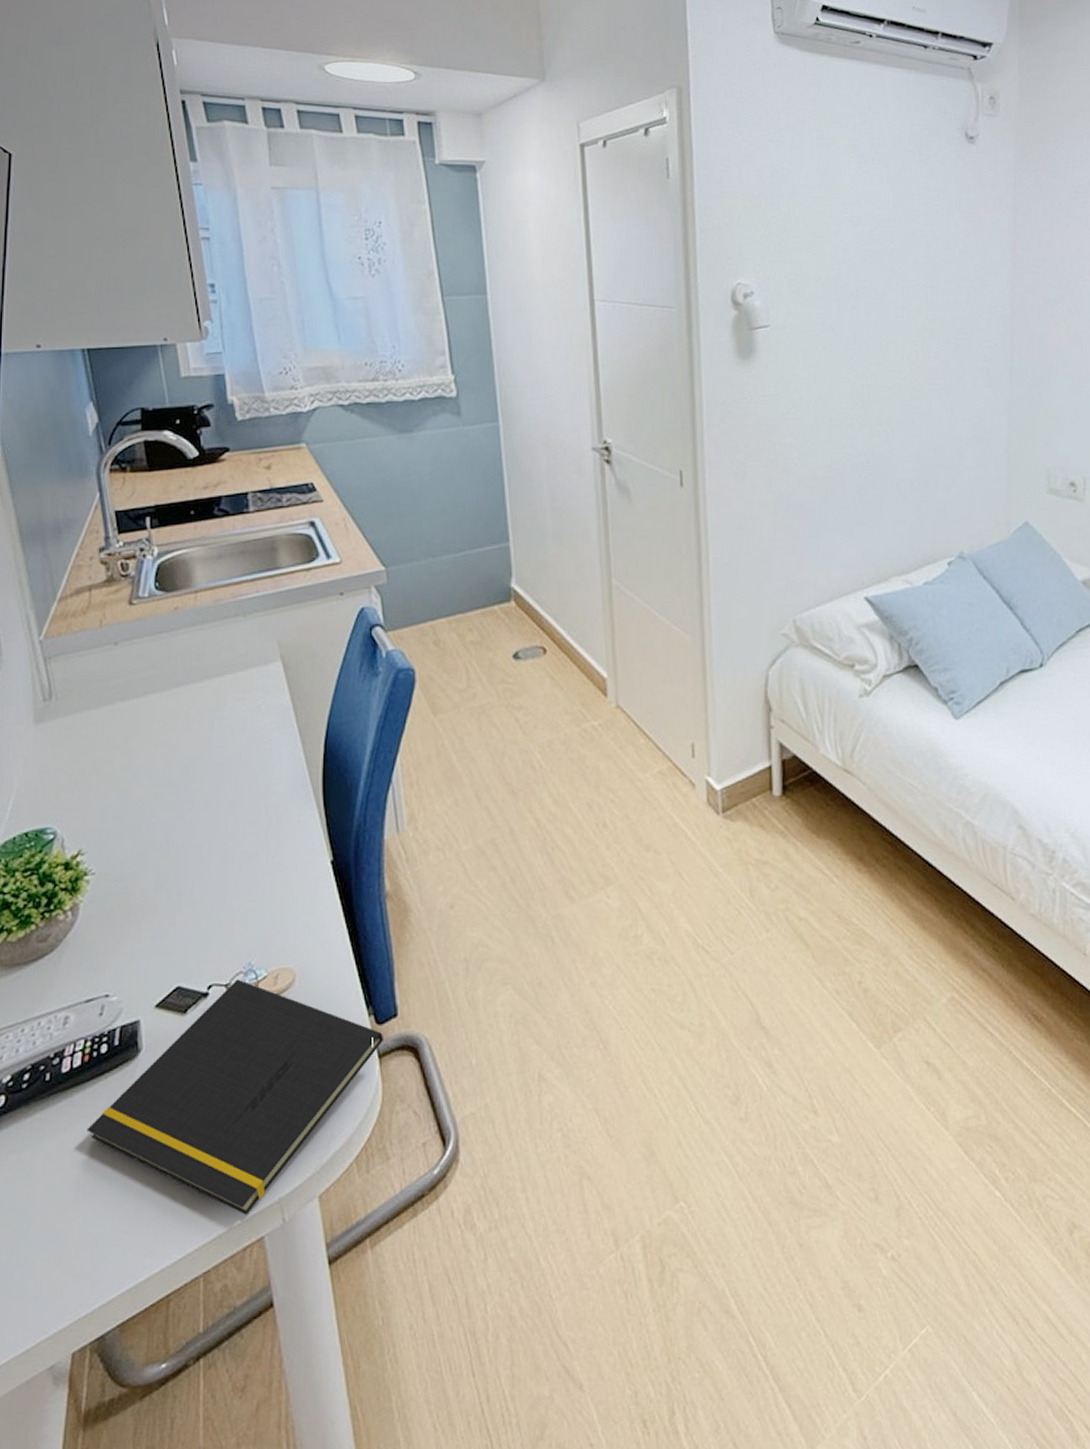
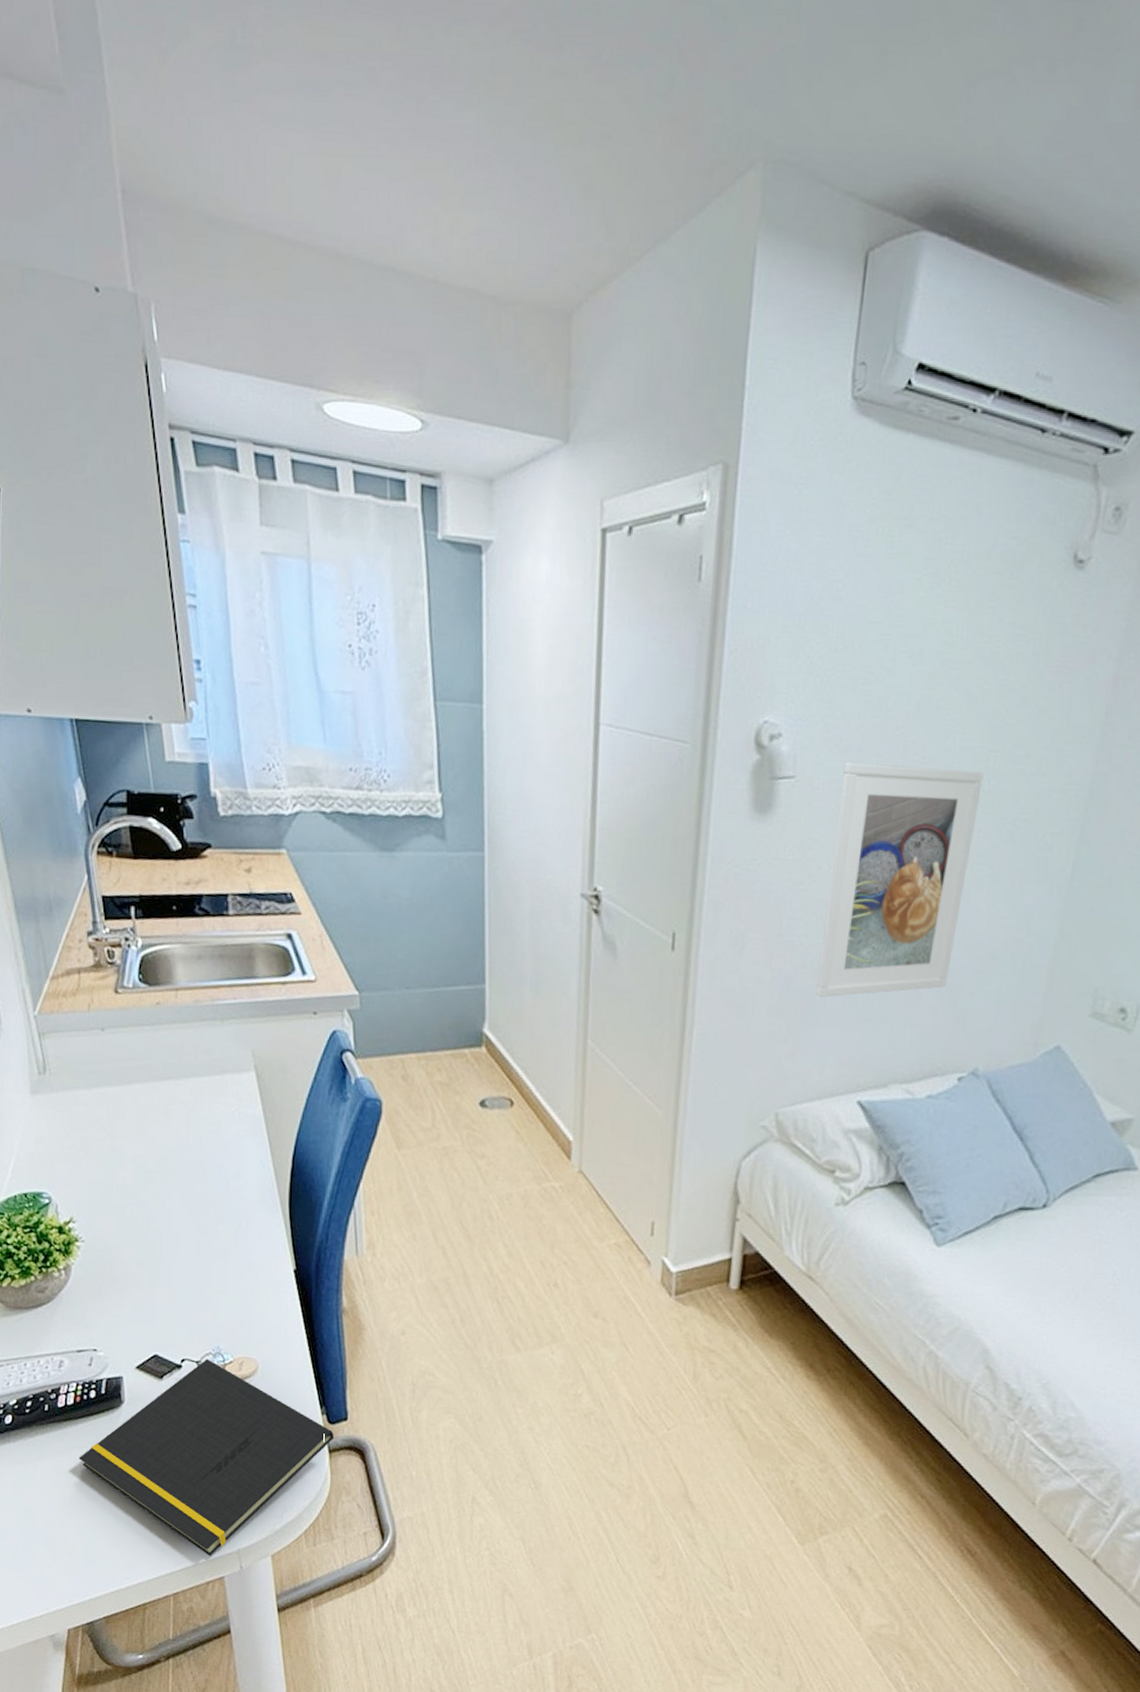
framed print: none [810,305,926,509] -> present [816,761,984,997]

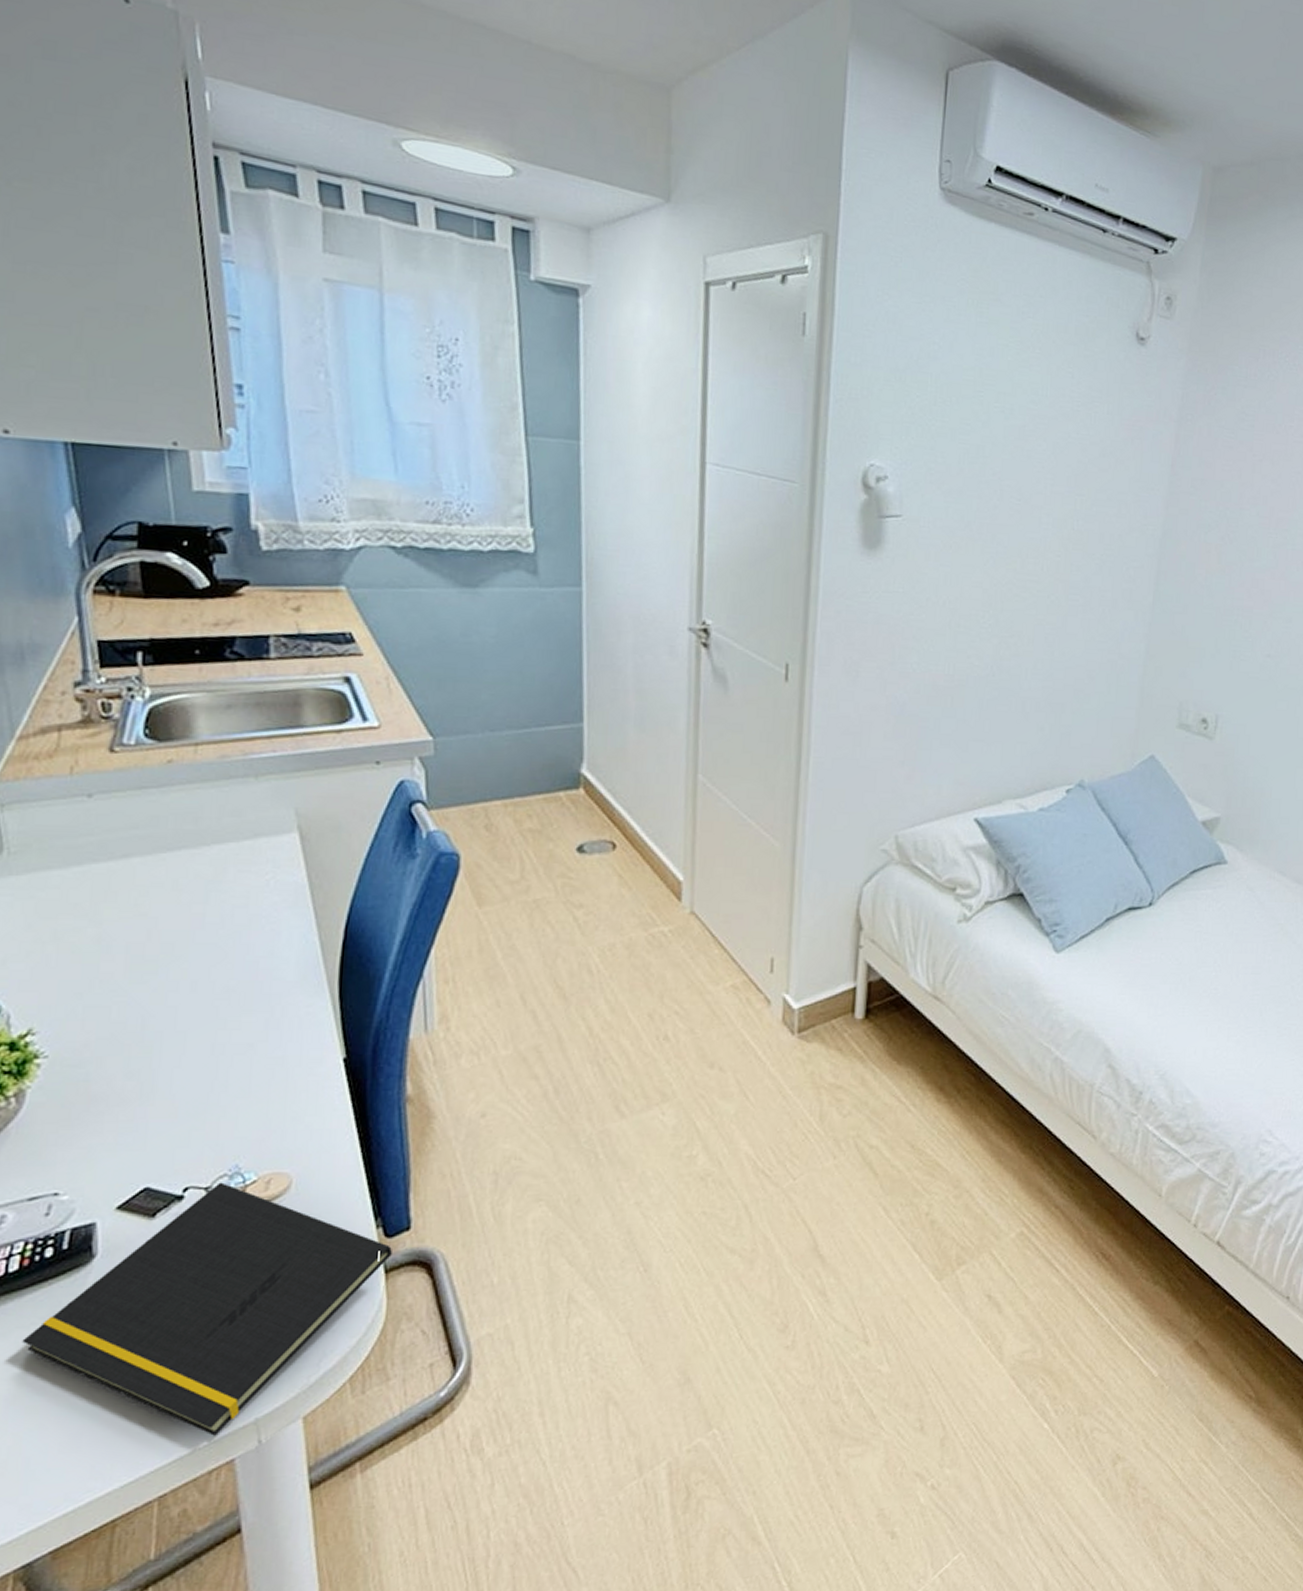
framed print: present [816,761,984,997] -> none [930,502,1073,721]

